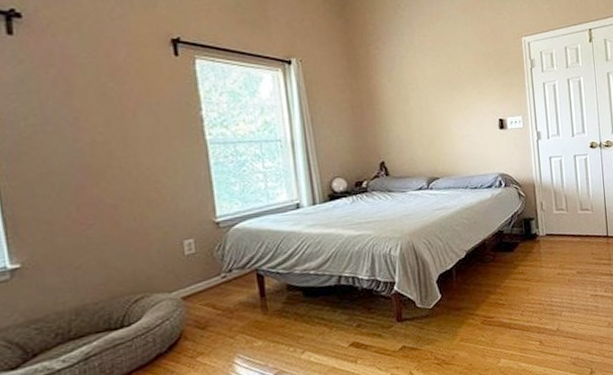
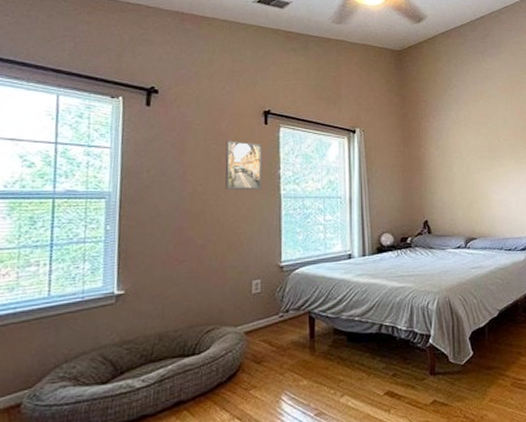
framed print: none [126,76,182,138] -> present [225,140,263,190]

